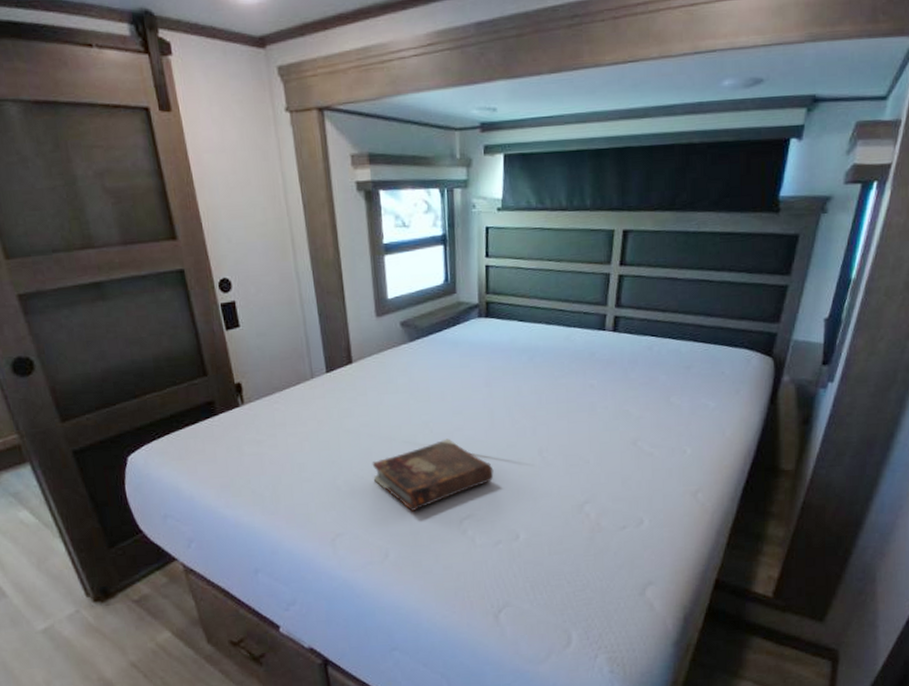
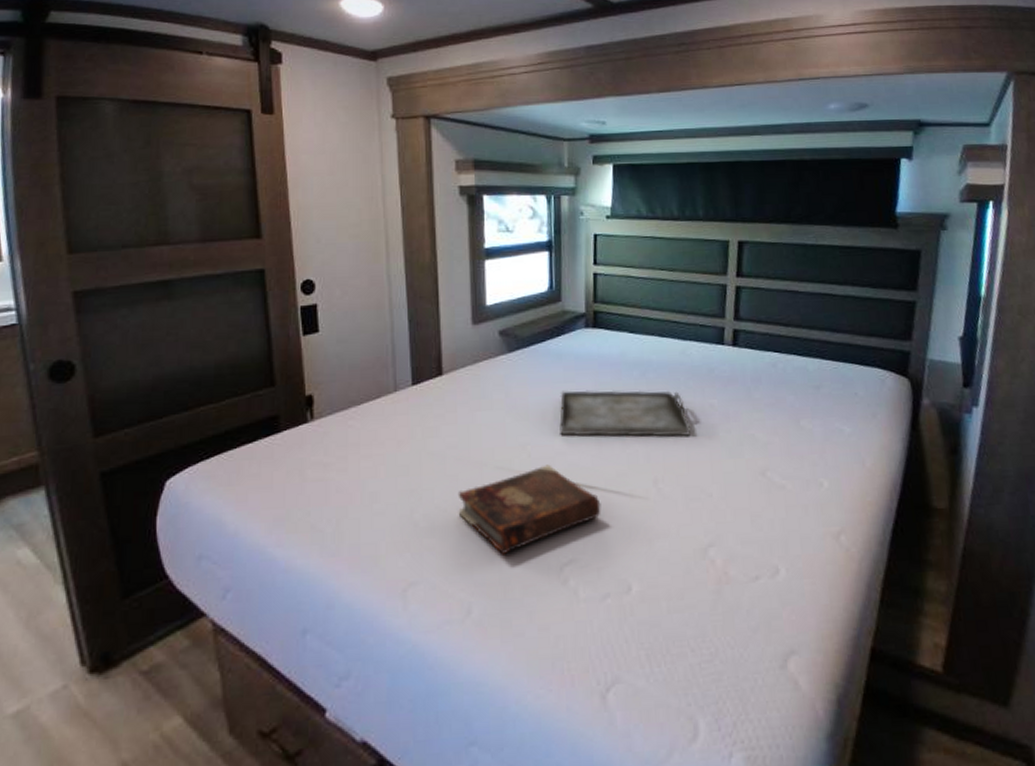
serving tray: none [457,373,573,415] -> present [559,390,692,437]

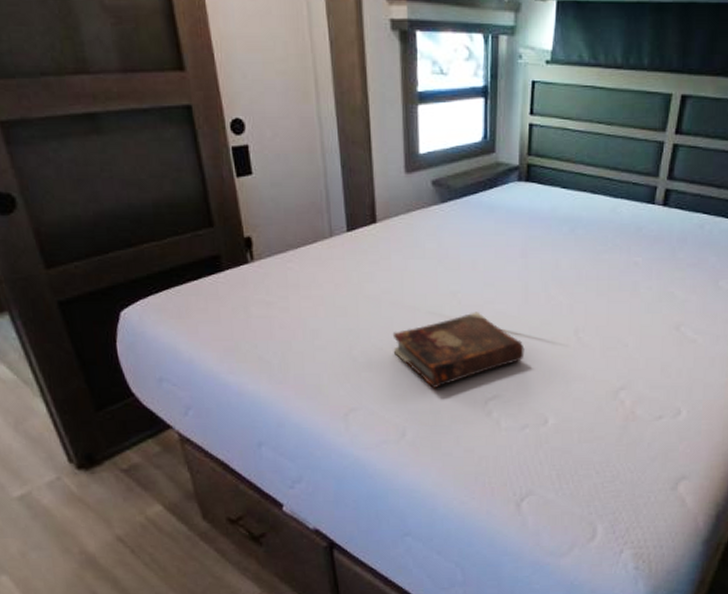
serving tray: present [559,390,692,437] -> none [489,243,615,292]

